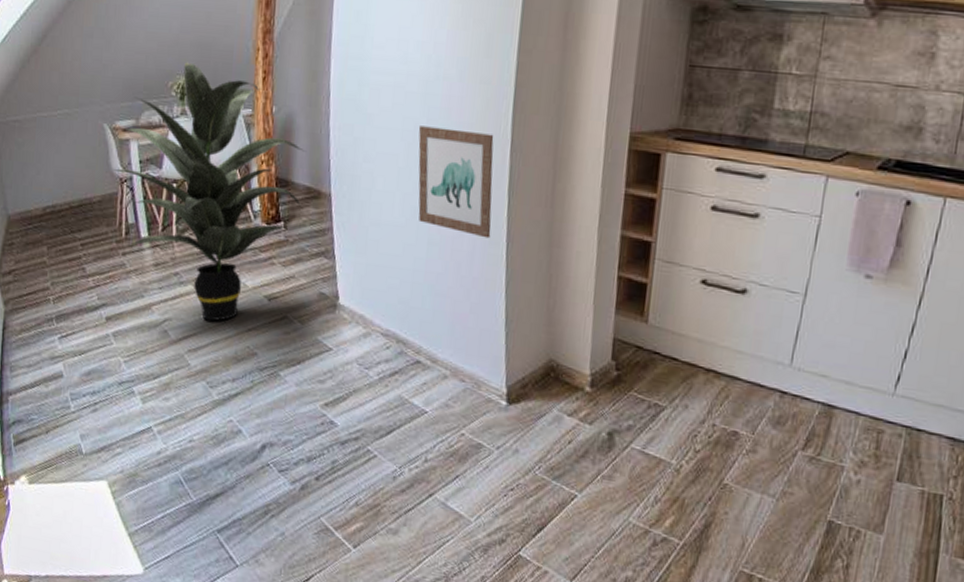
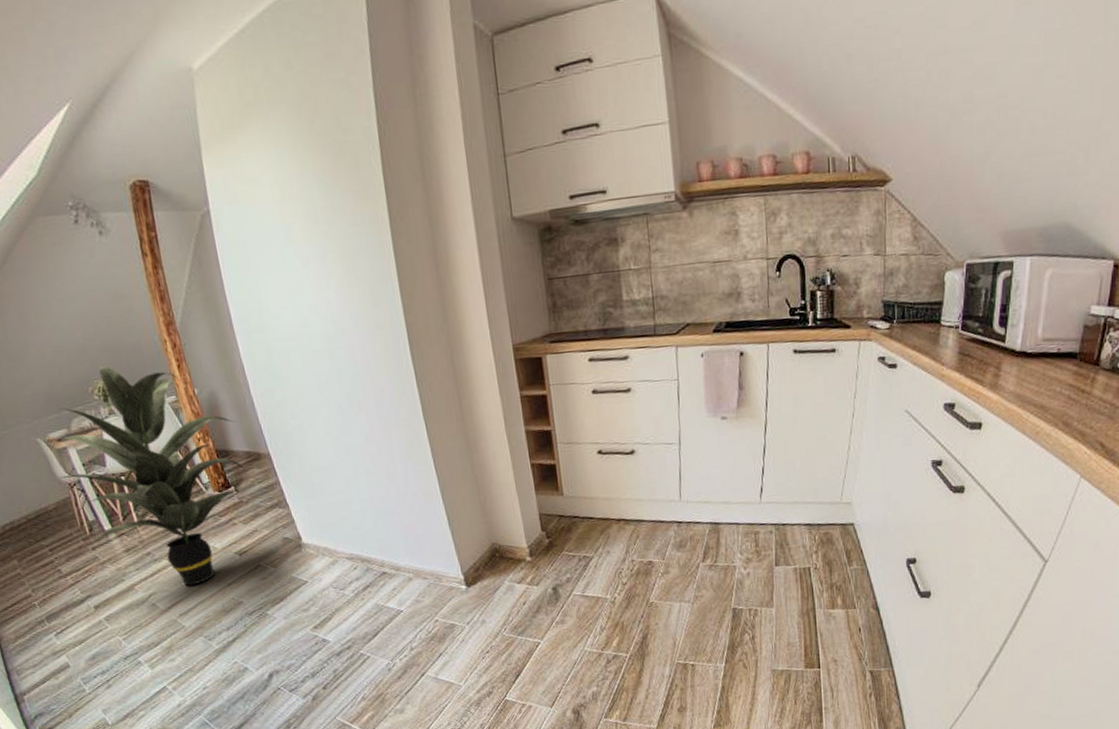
wall art: present [418,126,494,239] -> none [332,371,418,460]

